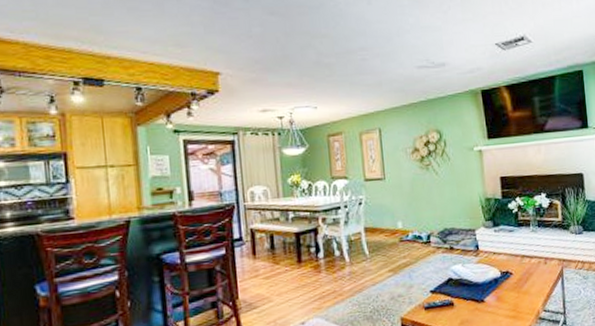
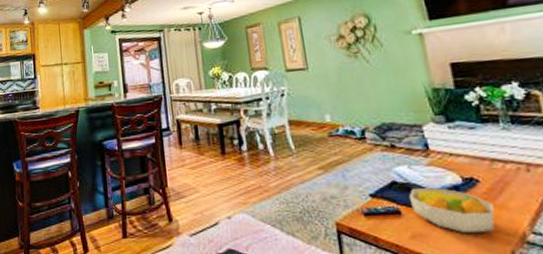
fruit bowl: none [460,281,521,316] -> present [408,188,495,233]

